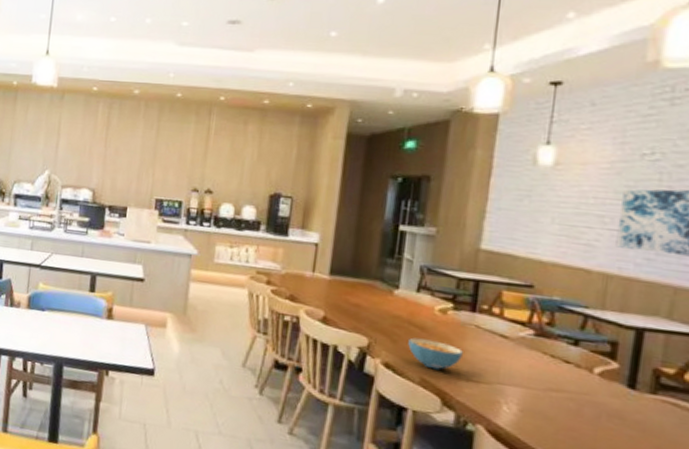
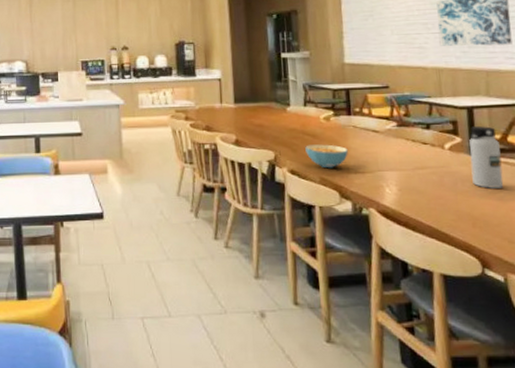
water bottle: none [622,353,672,434] -> present [469,126,504,190]

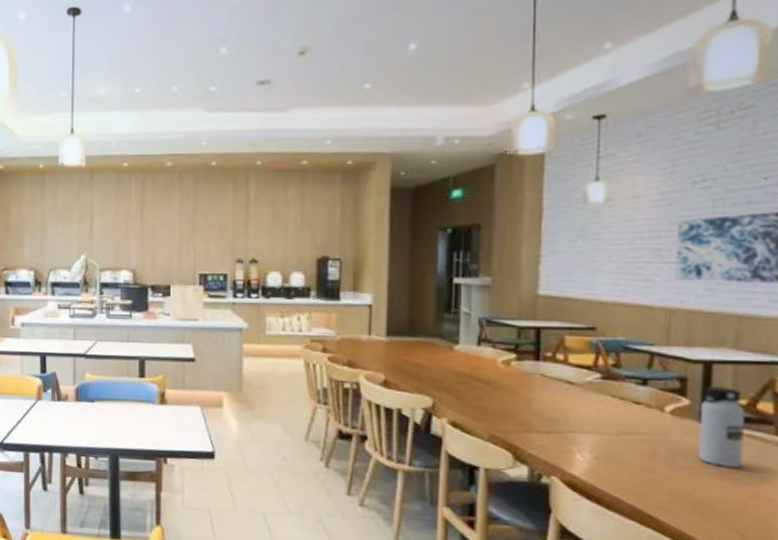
cereal bowl: present [305,144,348,169] -> none [474,393,530,424]

